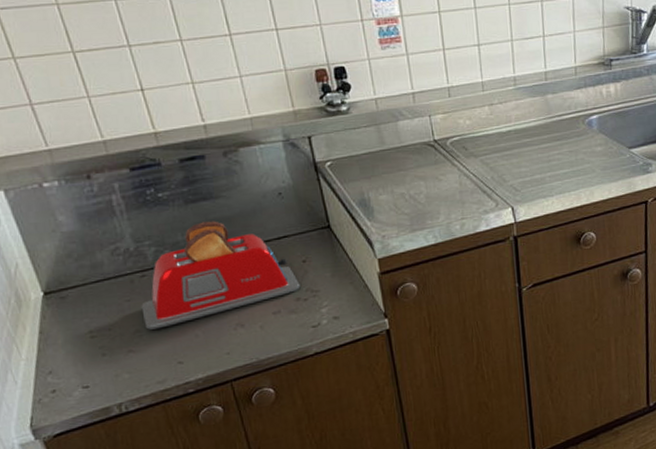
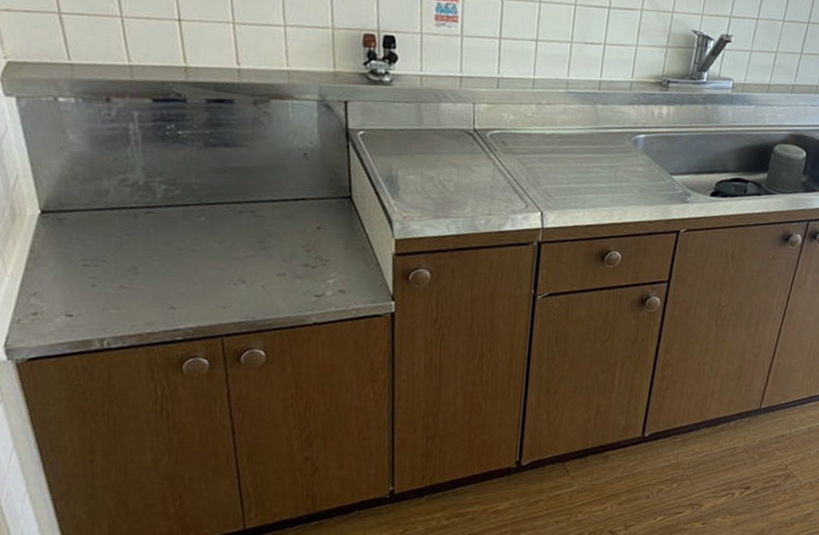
toaster: present [141,221,301,330] -> none [141,168,311,270]

